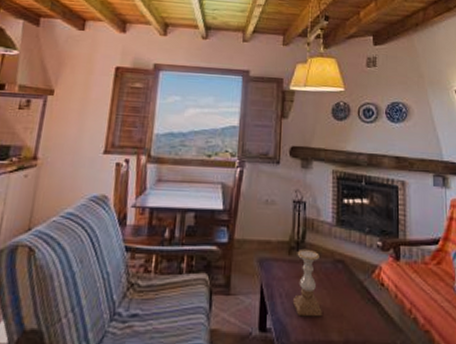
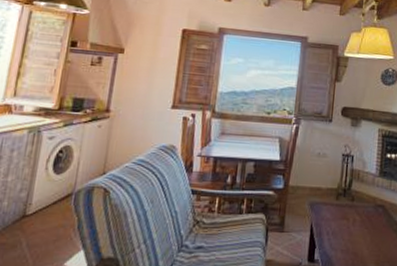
candle holder: present [292,248,322,317] -> none [337,195,363,251]

